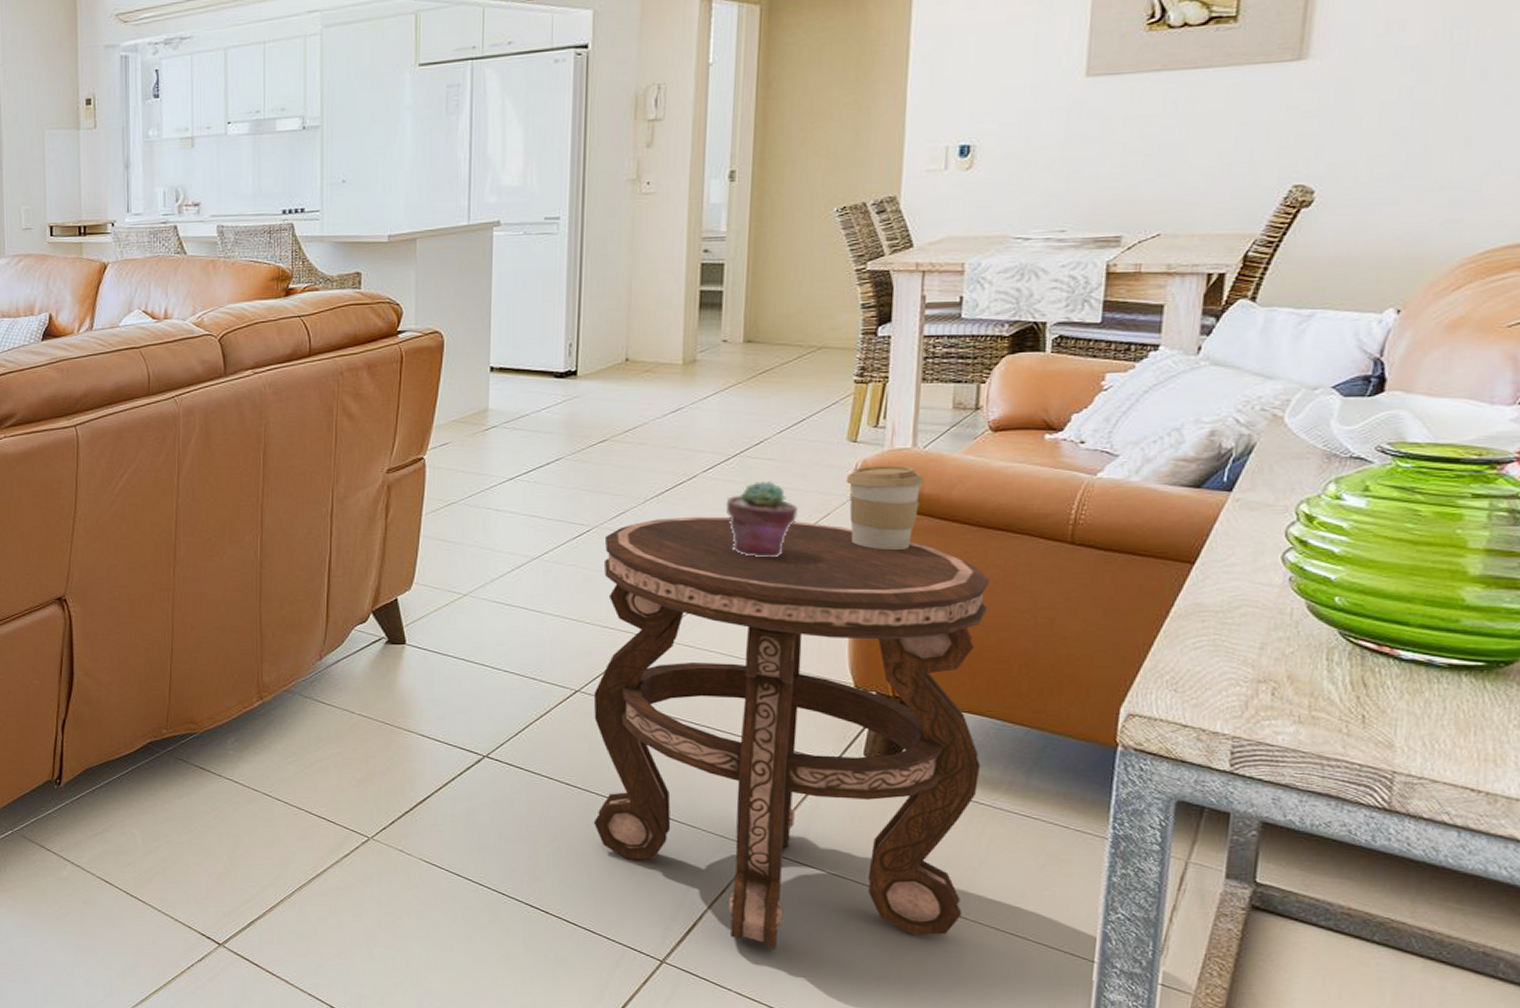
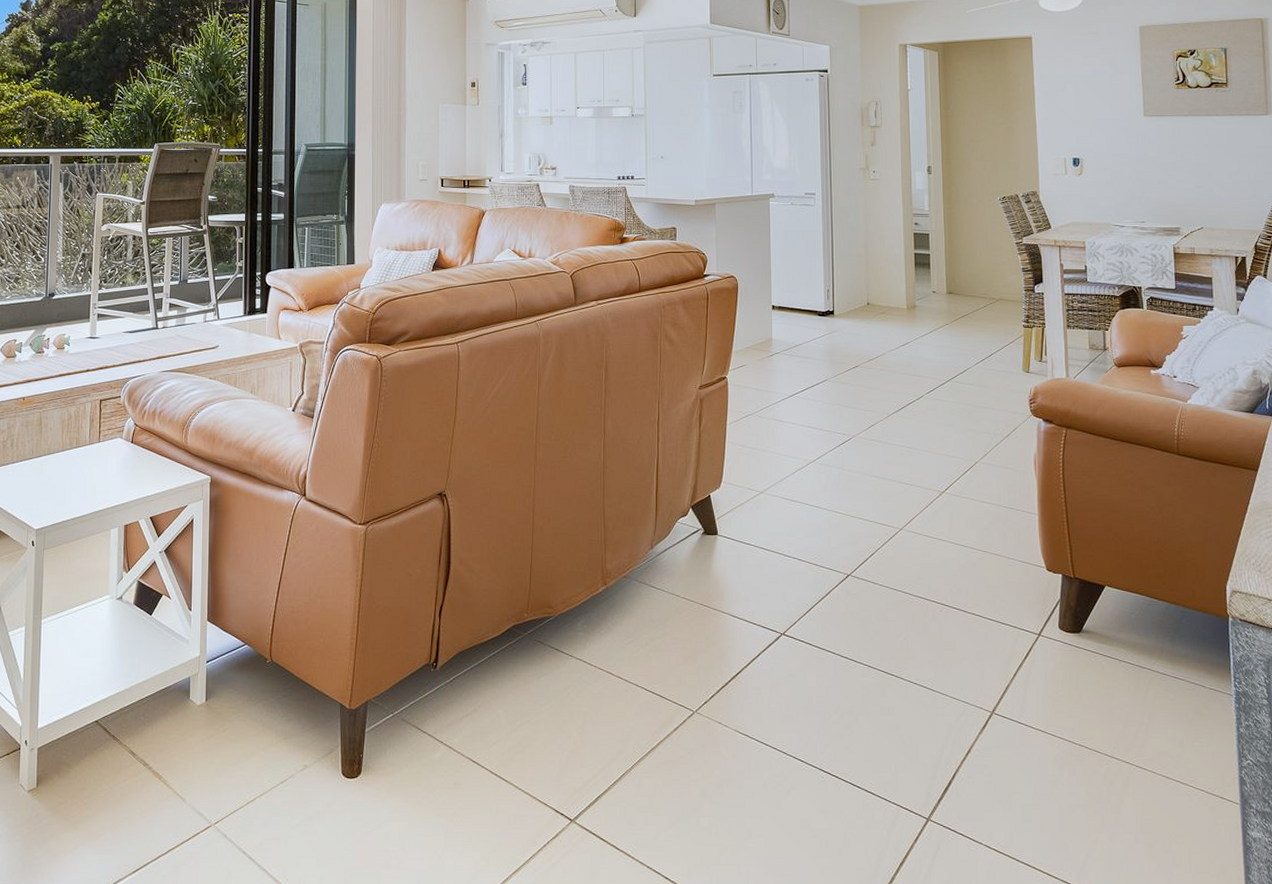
side table: present [593,516,990,949] -> none [861,429,1142,803]
potted succulent: present [725,481,798,558] -> none [944,402,994,463]
coffee cup: present [846,465,924,551] -> none [1025,391,1077,459]

